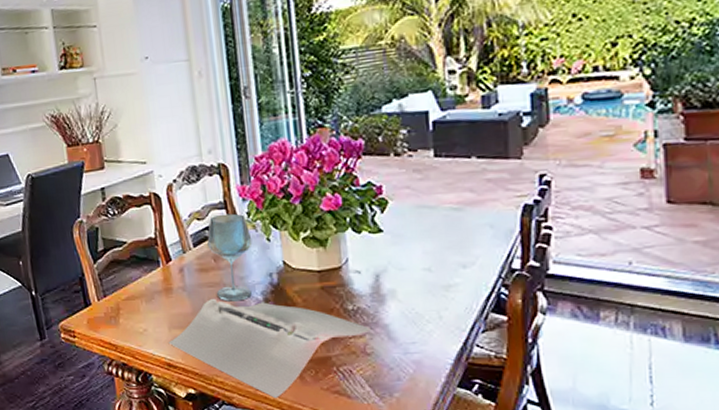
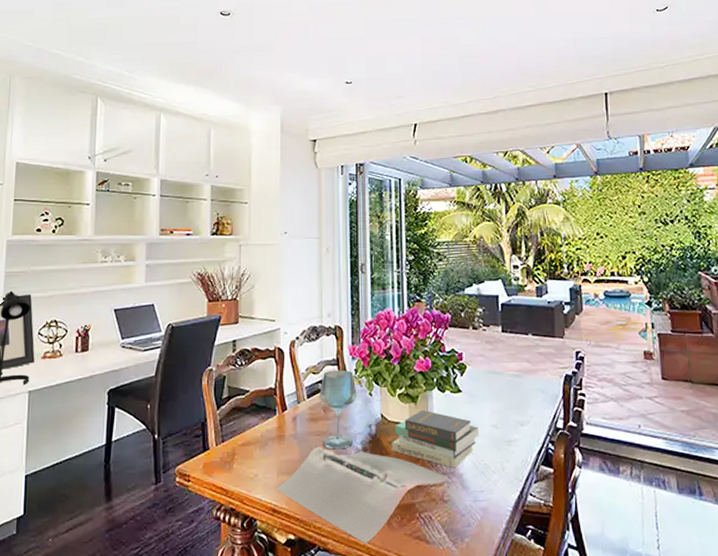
books: none [297,254,408,318] -> present [391,409,479,468]

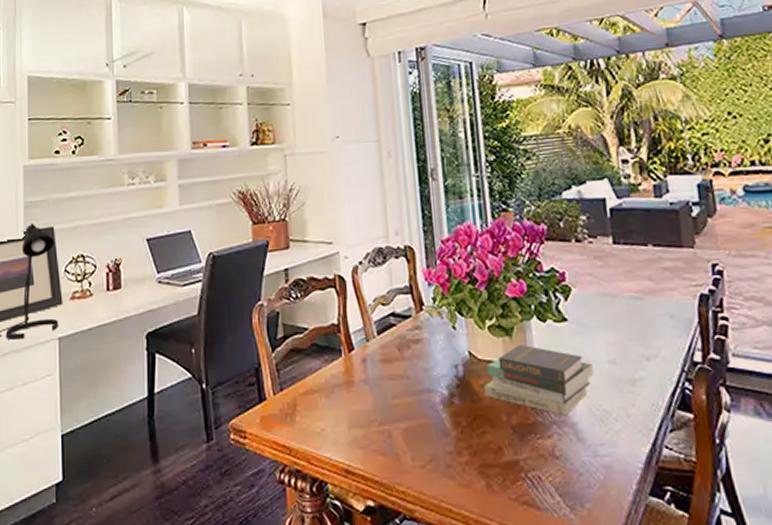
napkin: present [275,446,449,545] -> none [347,392,560,512]
wine glass: present [319,369,357,450] -> none [391,298,438,397]

